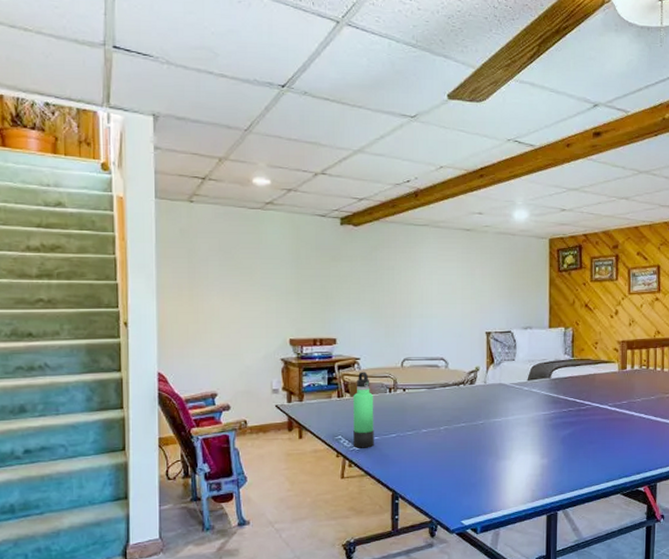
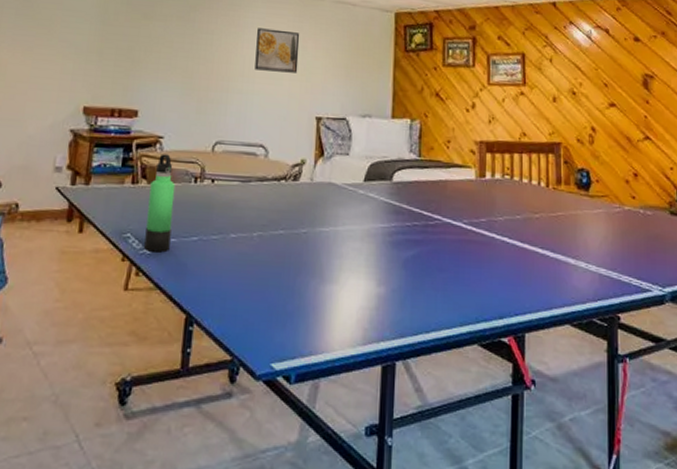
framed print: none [432,261,469,297] -> present [255,28,300,73]

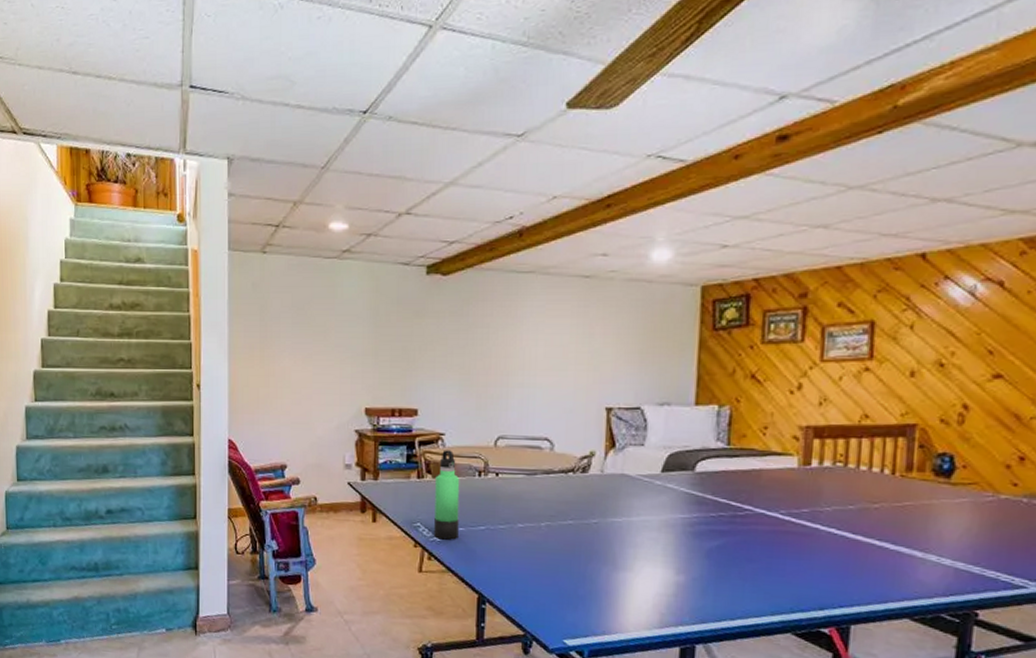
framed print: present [255,28,300,73] -> none [536,317,586,363]

